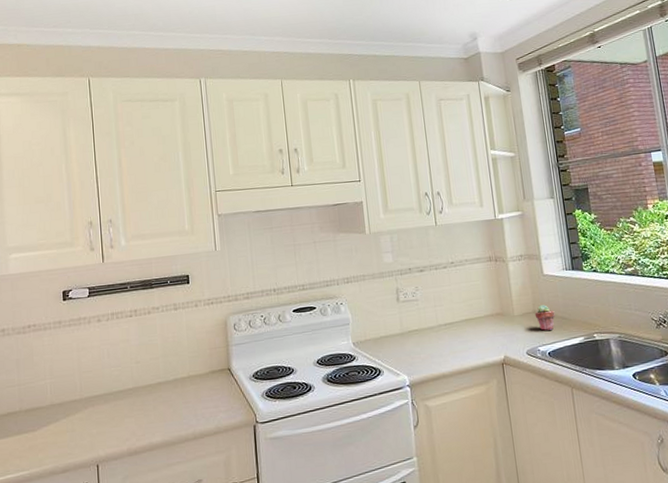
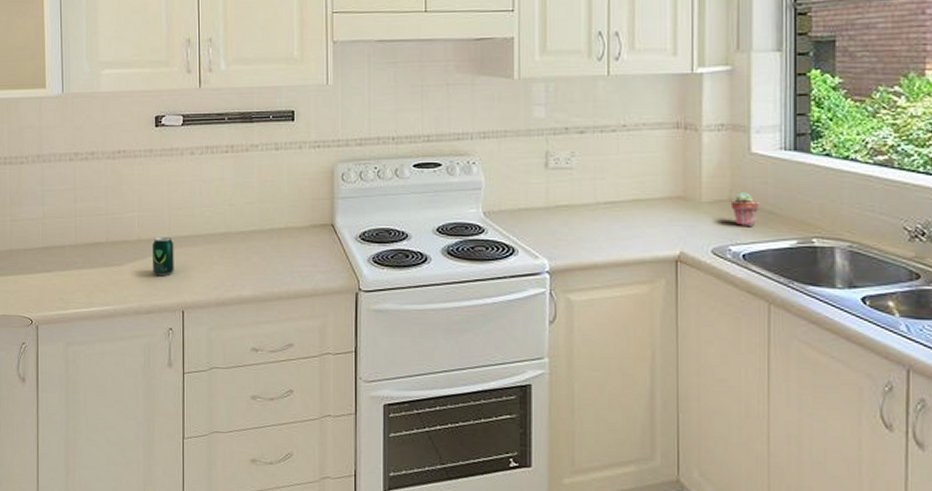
beverage can: none [65,398,87,435] -> present [153,237,174,275]

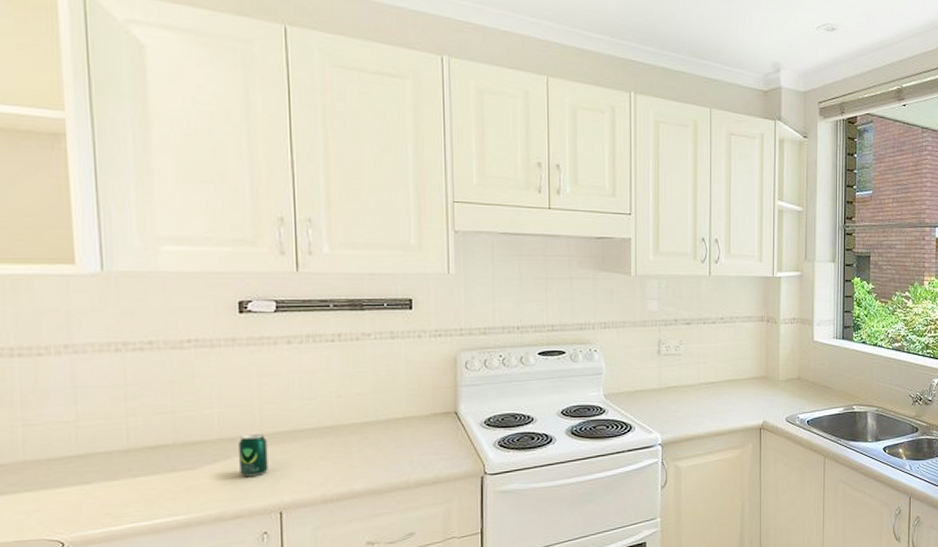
potted succulent: present [730,192,760,226] -> none [799,372,819,398]

